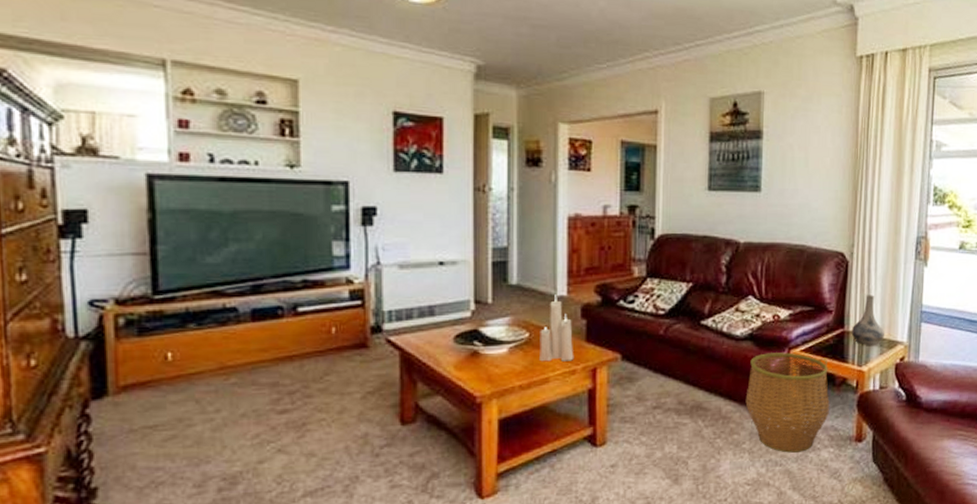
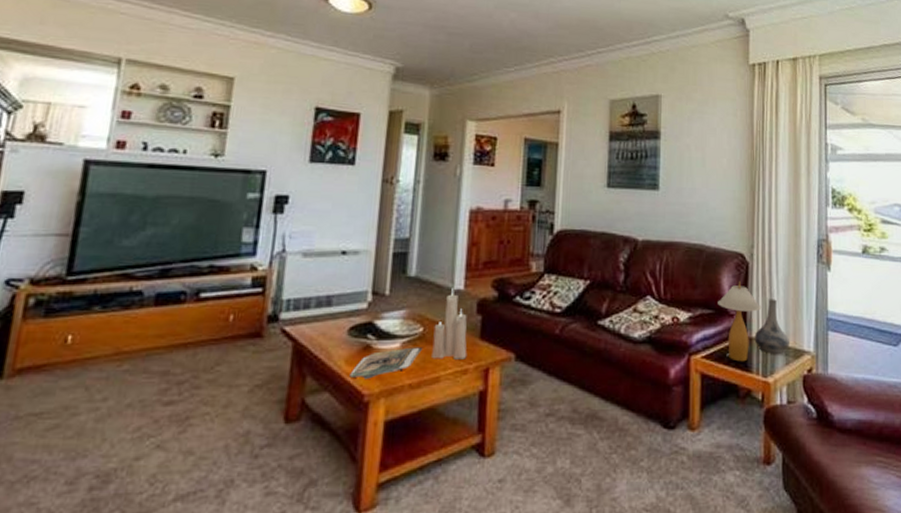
magazine: none [460,351,529,382] -> present [349,347,422,379]
basket: present [745,352,830,453] -> none [643,358,734,474]
table lamp: none [817,280,860,354] -> present [718,282,762,362]

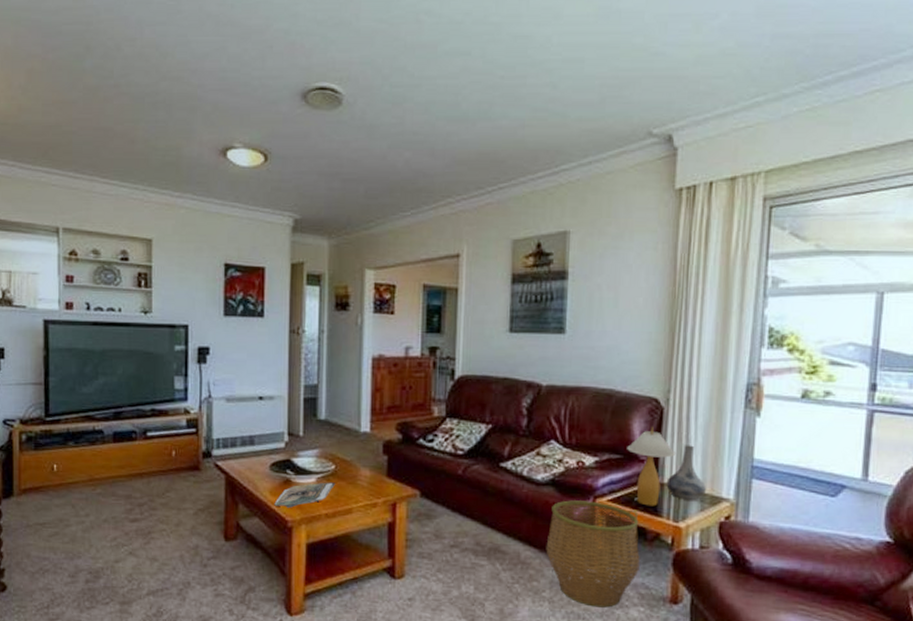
candle: present [432,288,467,360] -> none [344,430,376,494]
basket: none [643,358,734,474] -> present [546,500,640,608]

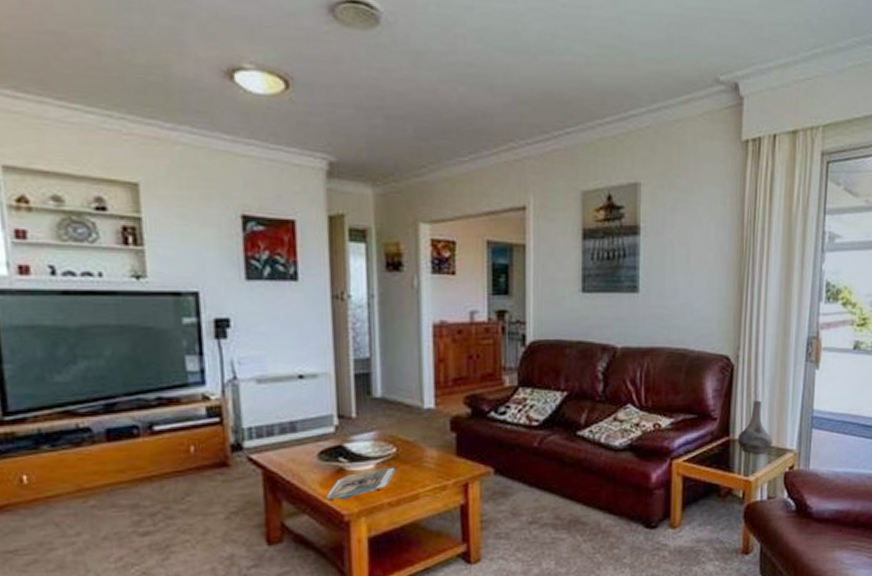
basket: present [546,500,640,608] -> none [625,463,714,567]
table lamp: present [627,427,676,506] -> none [701,385,746,463]

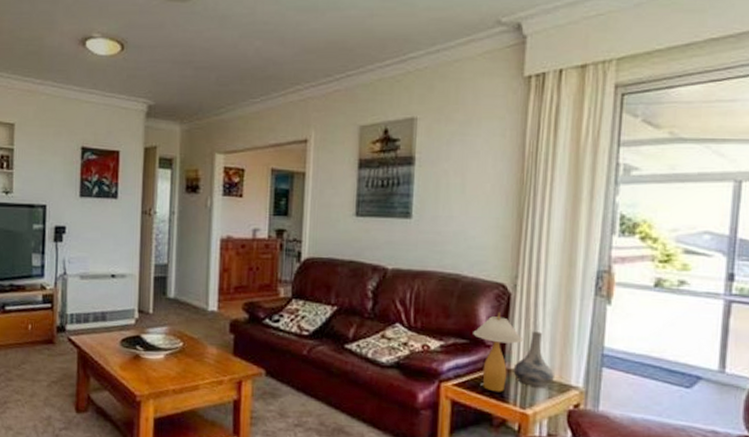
magazine: present [326,467,397,500] -> none [124,358,183,383]
table lamp: none [701,385,746,463] -> present [473,313,524,392]

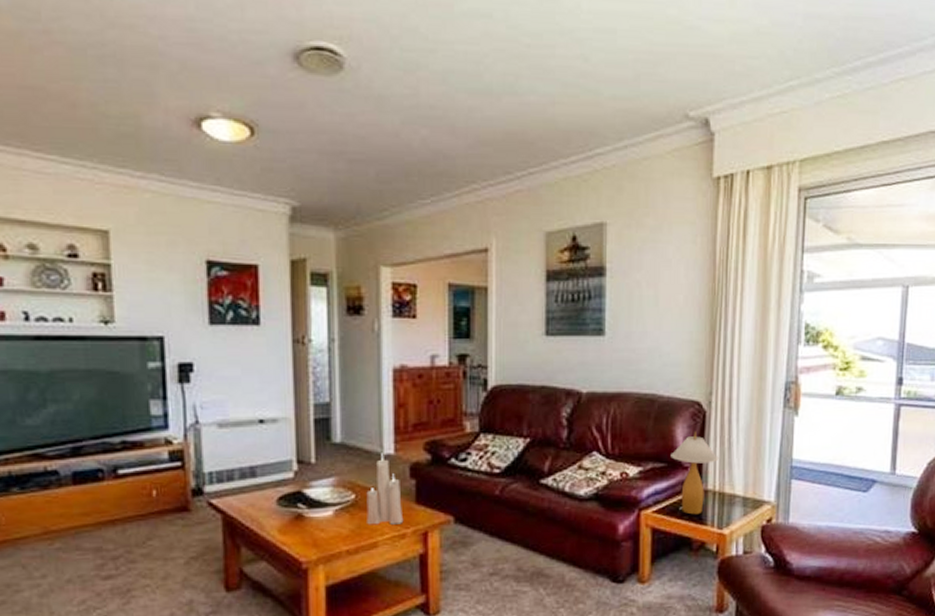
candle: none [191,309,222,372] -> present [366,453,404,525]
decorative vase: present [513,331,554,387] -> none [710,448,748,505]

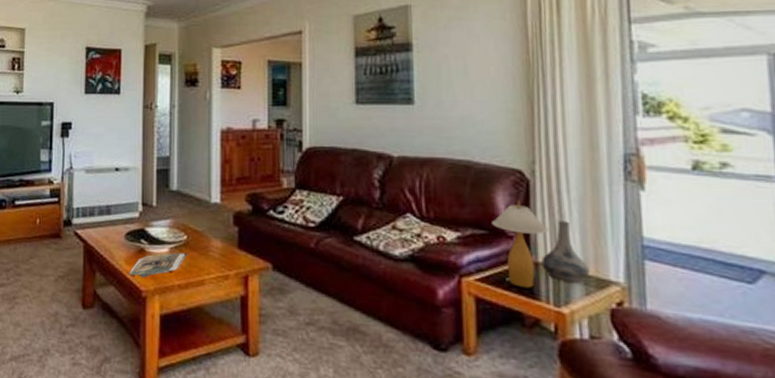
magazine: none [284,514,356,547] -> present [129,252,187,278]
candle: present [366,453,404,525] -> none [196,201,227,266]
decorative vase: none [710,448,748,505] -> present [541,220,589,283]

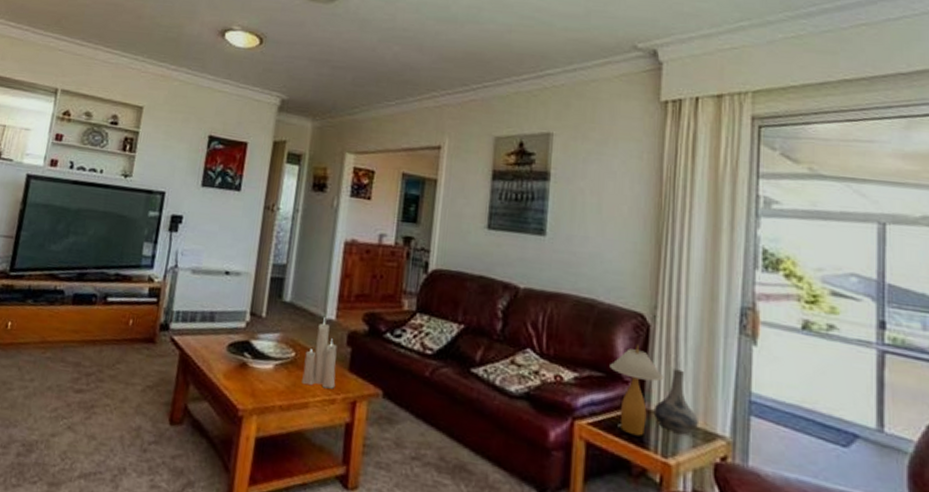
magazine: present [129,252,187,278] -> none [226,369,293,395]
candle: none [196,201,227,266] -> present [302,317,337,389]

